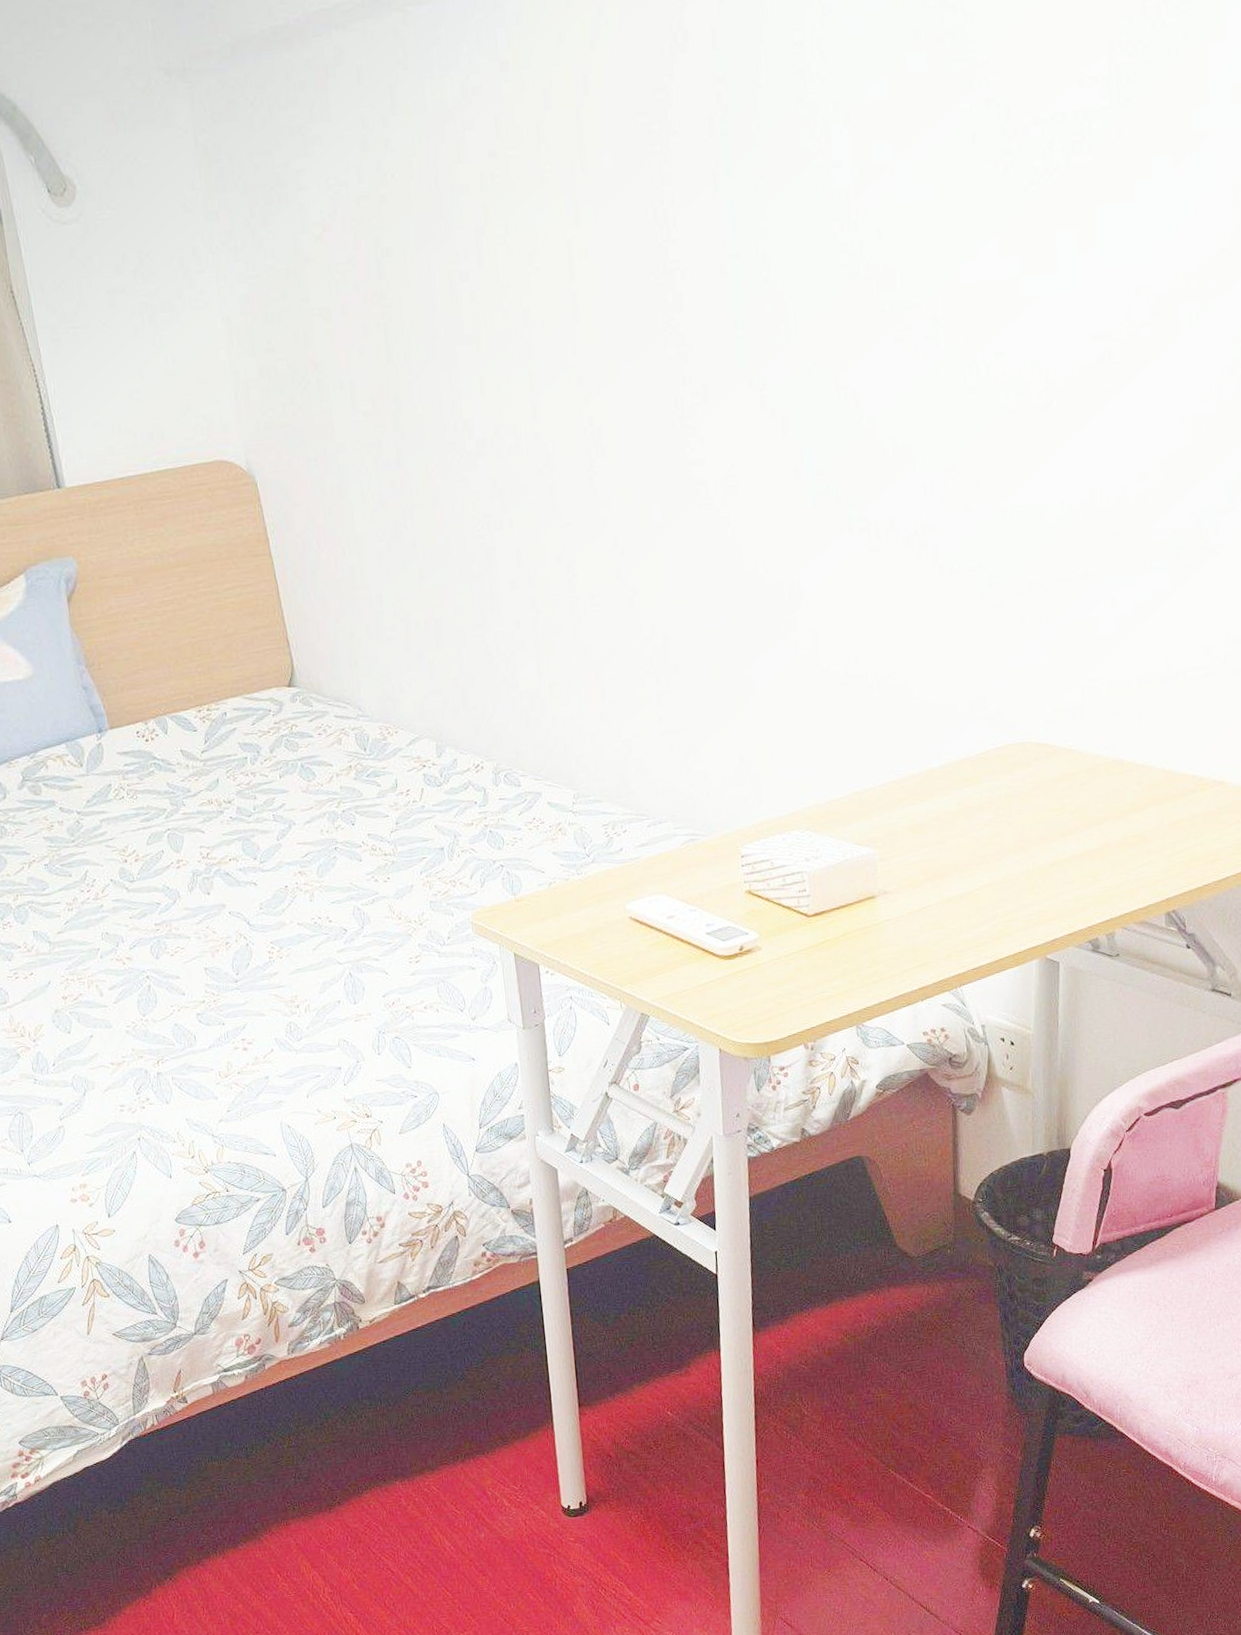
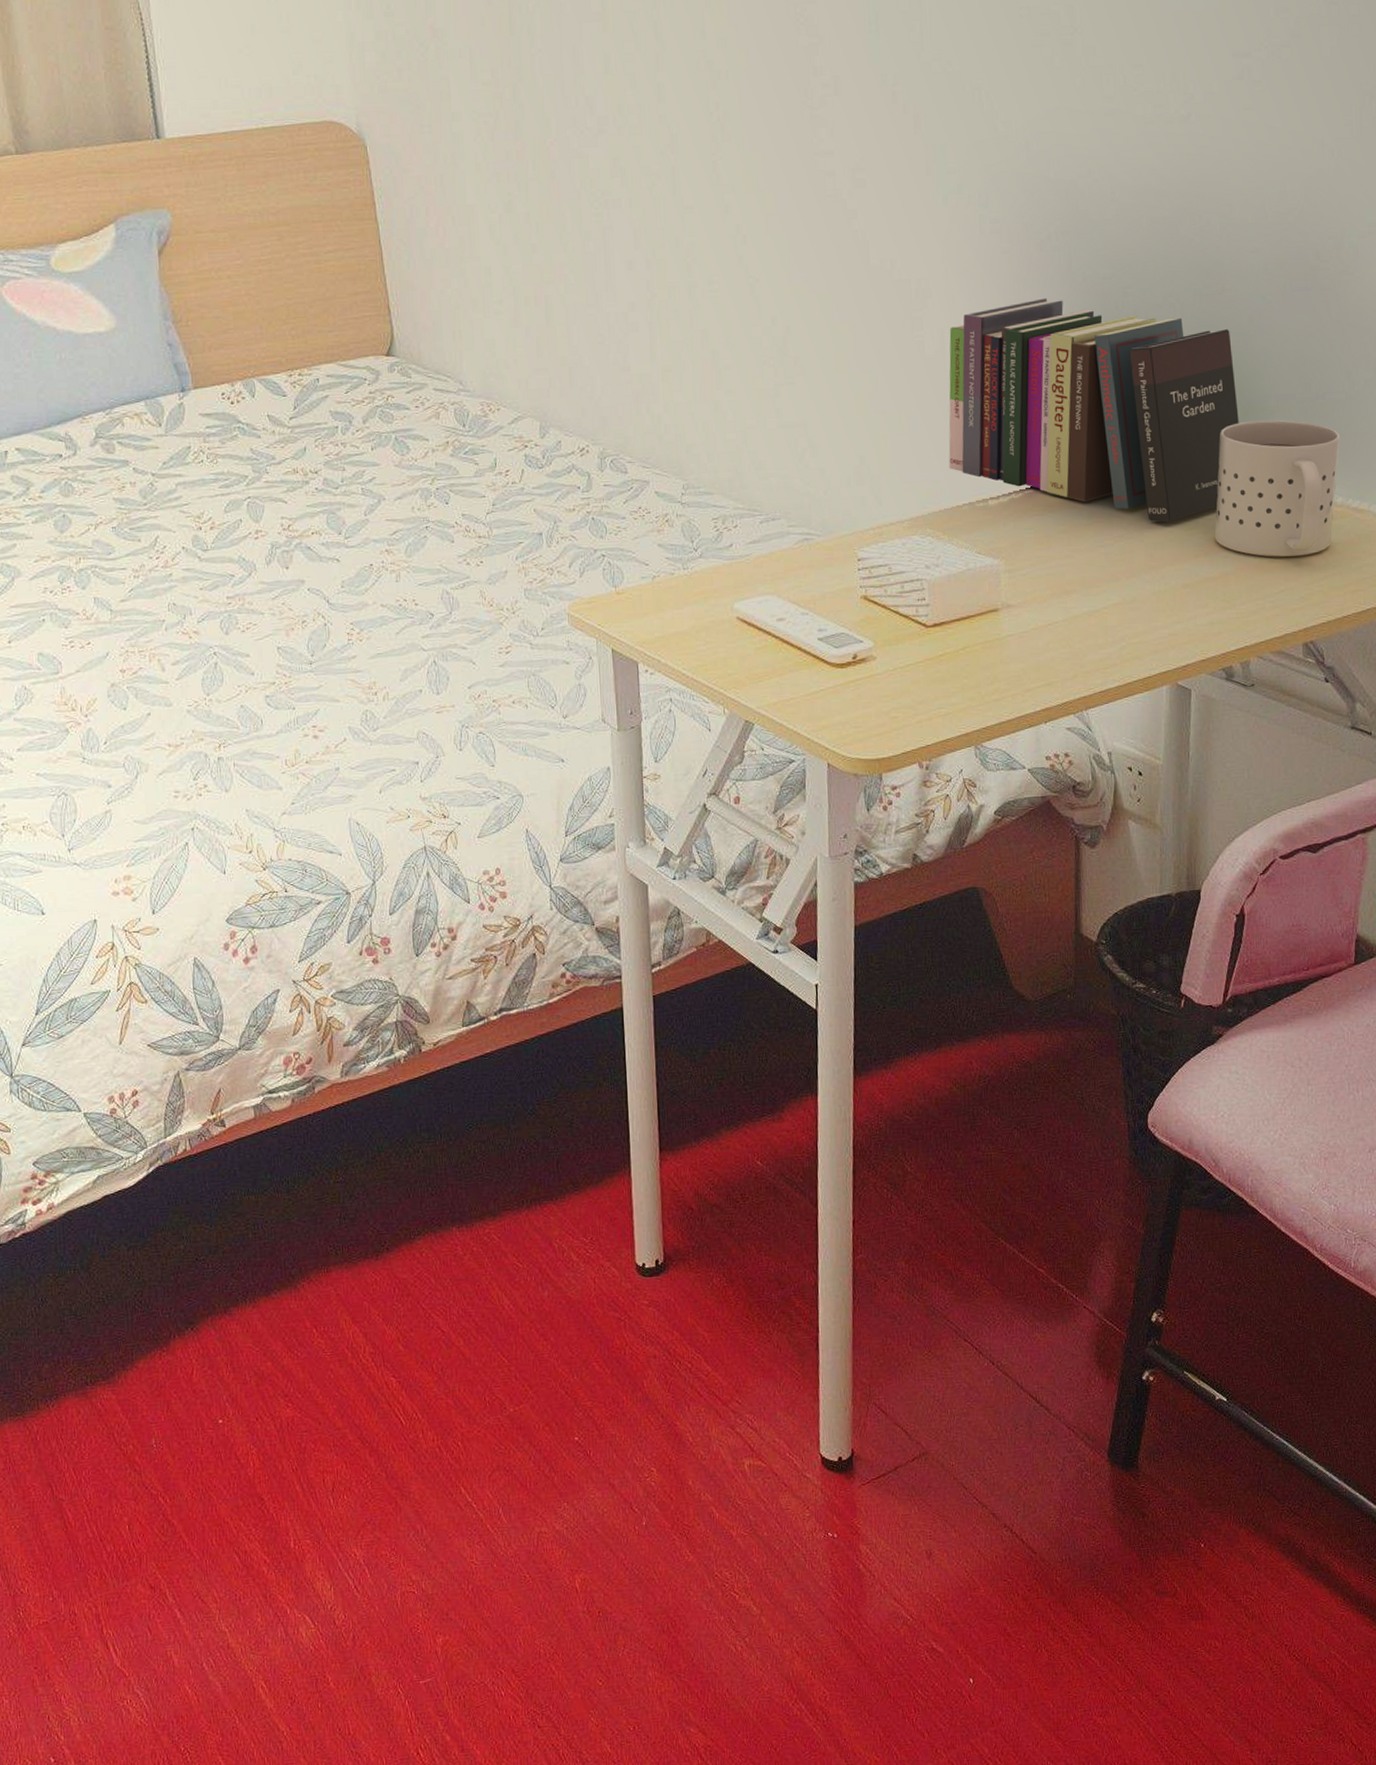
books: none [822,593,1103,805] -> present [948,298,1239,522]
mug: none [1080,698,1201,832] -> present [1214,419,1341,557]

